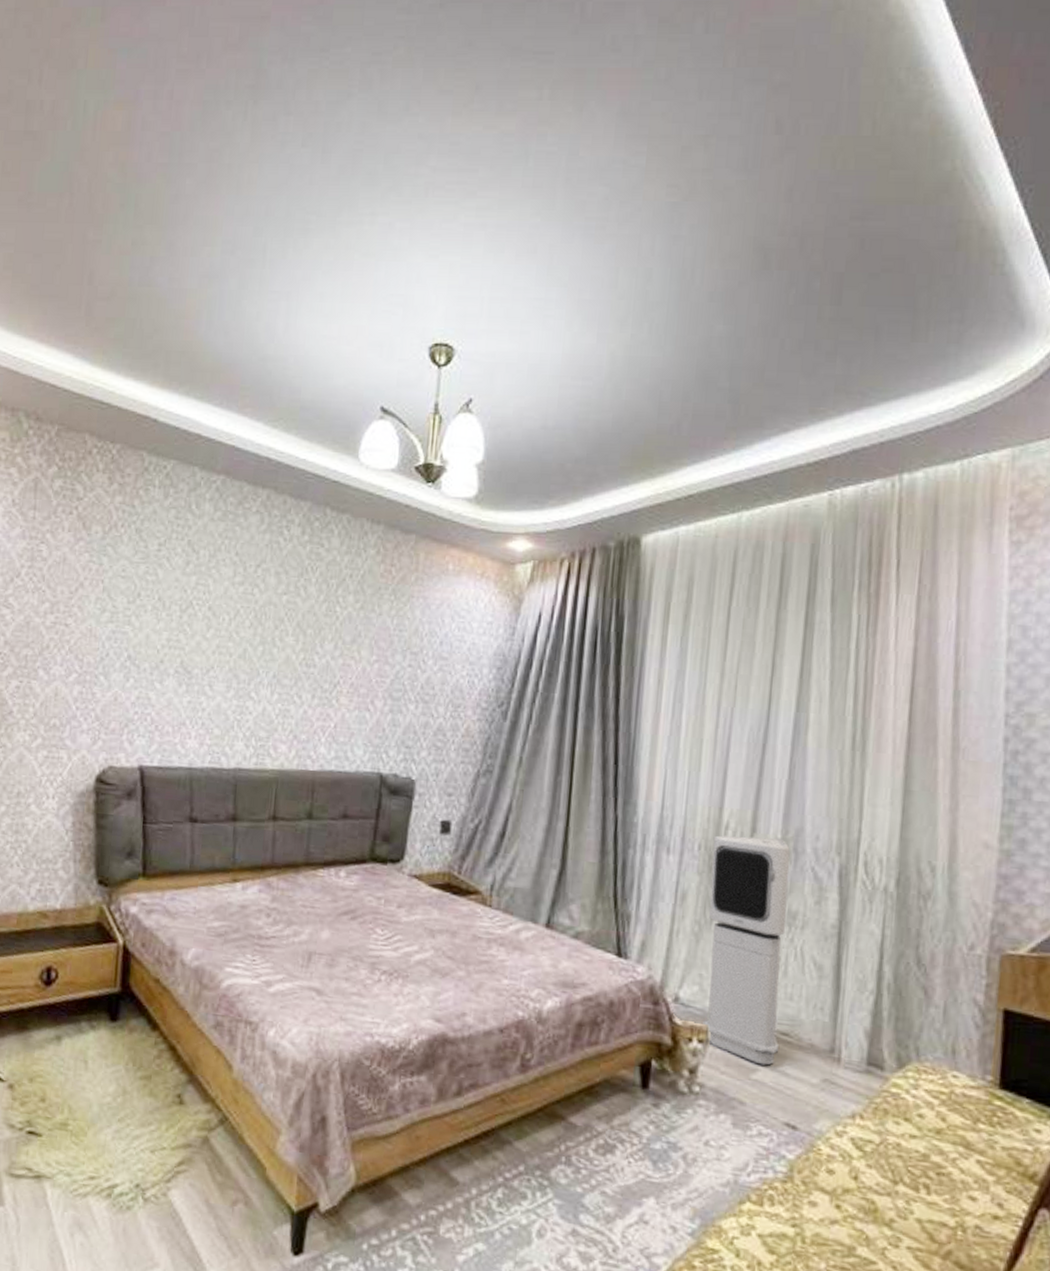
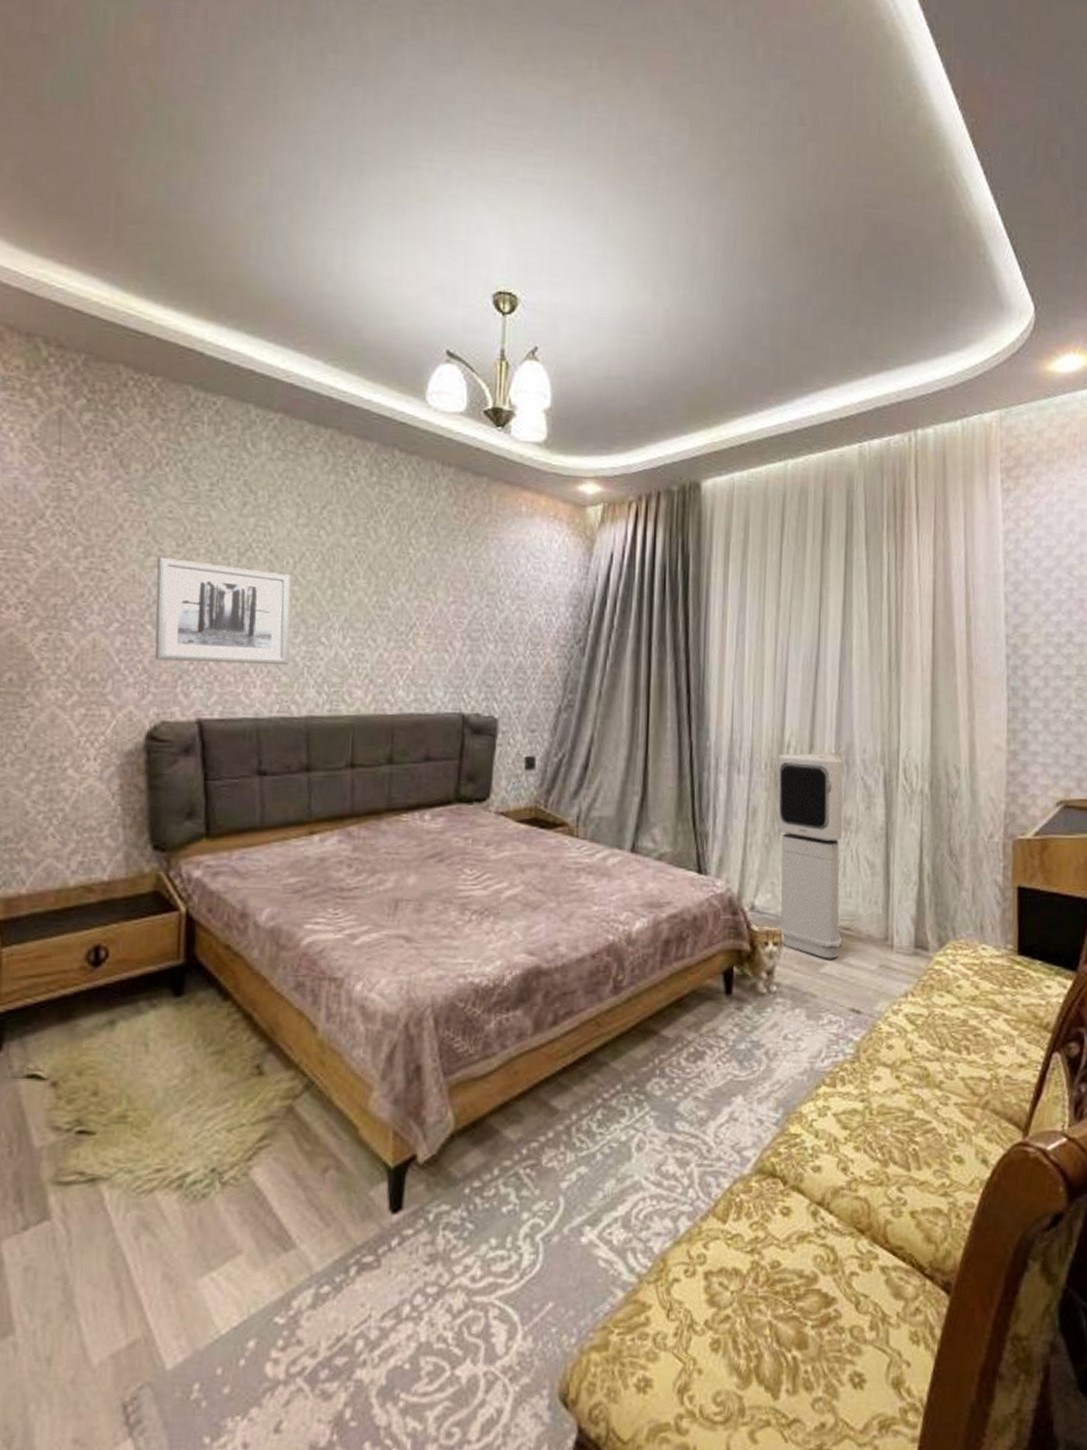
wall art: none [105,613,226,719] -> present [154,557,291,666]

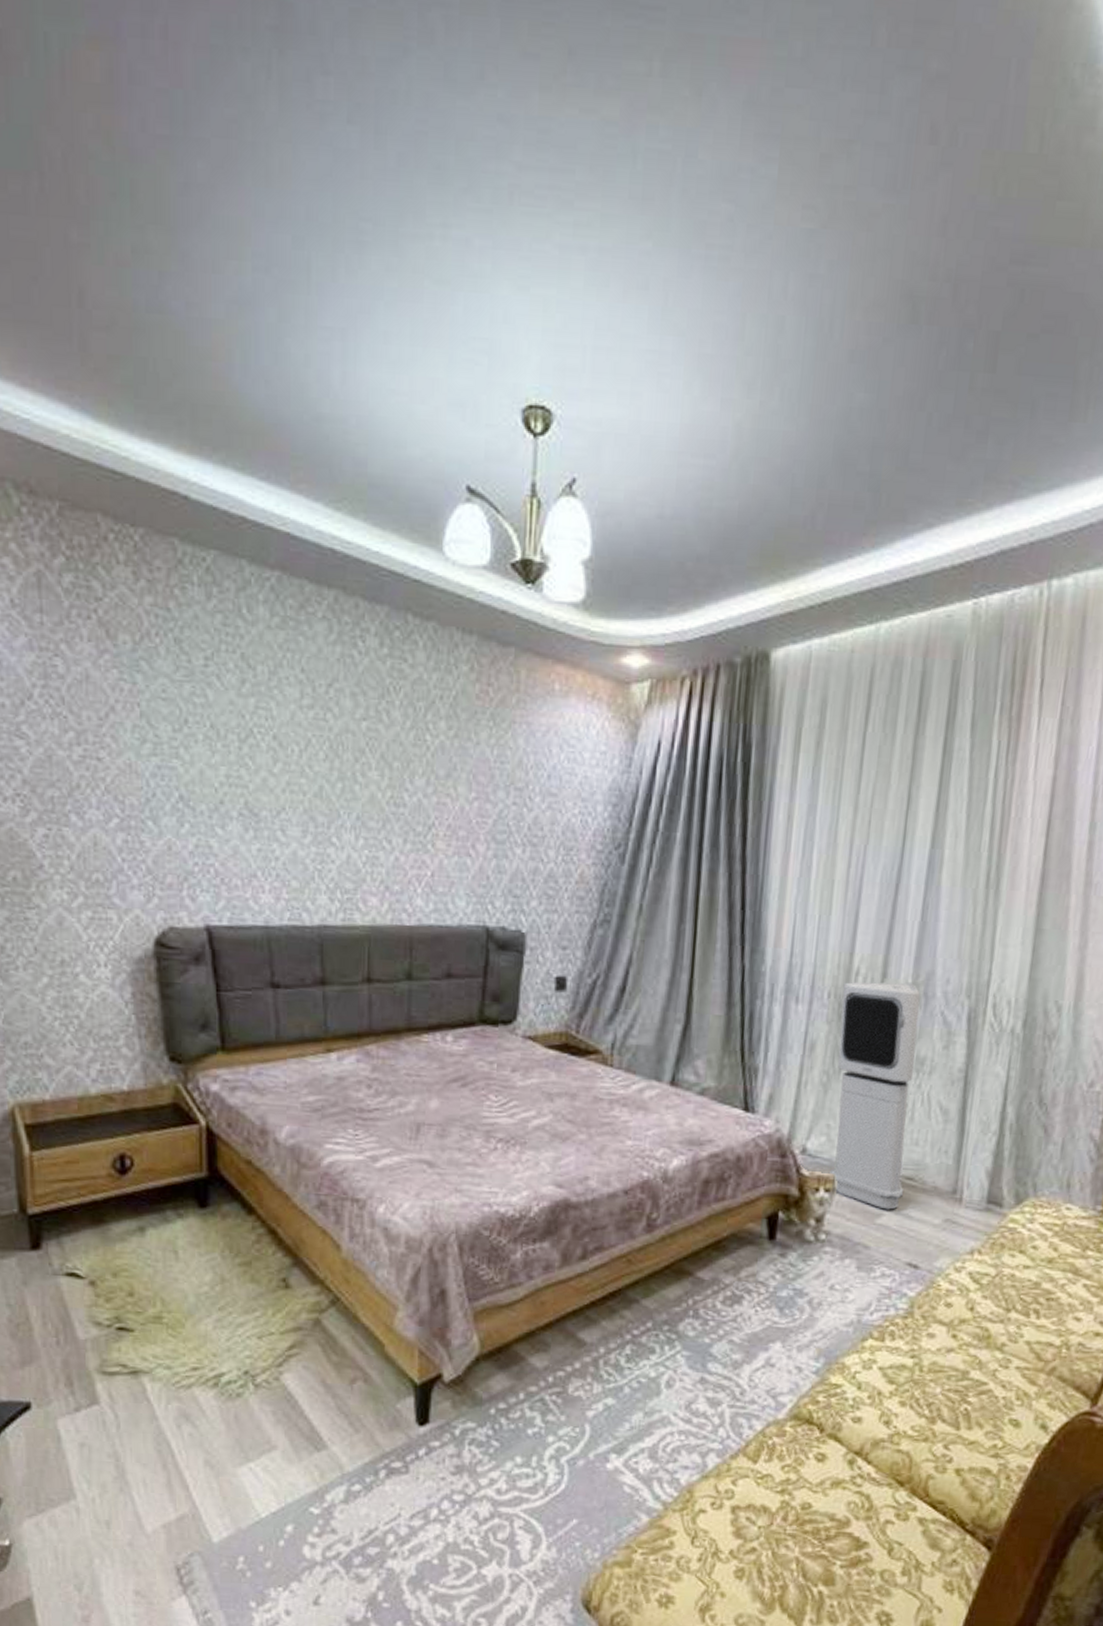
wall art: present [154,557,291,666] -> none [154,743,299,869]

